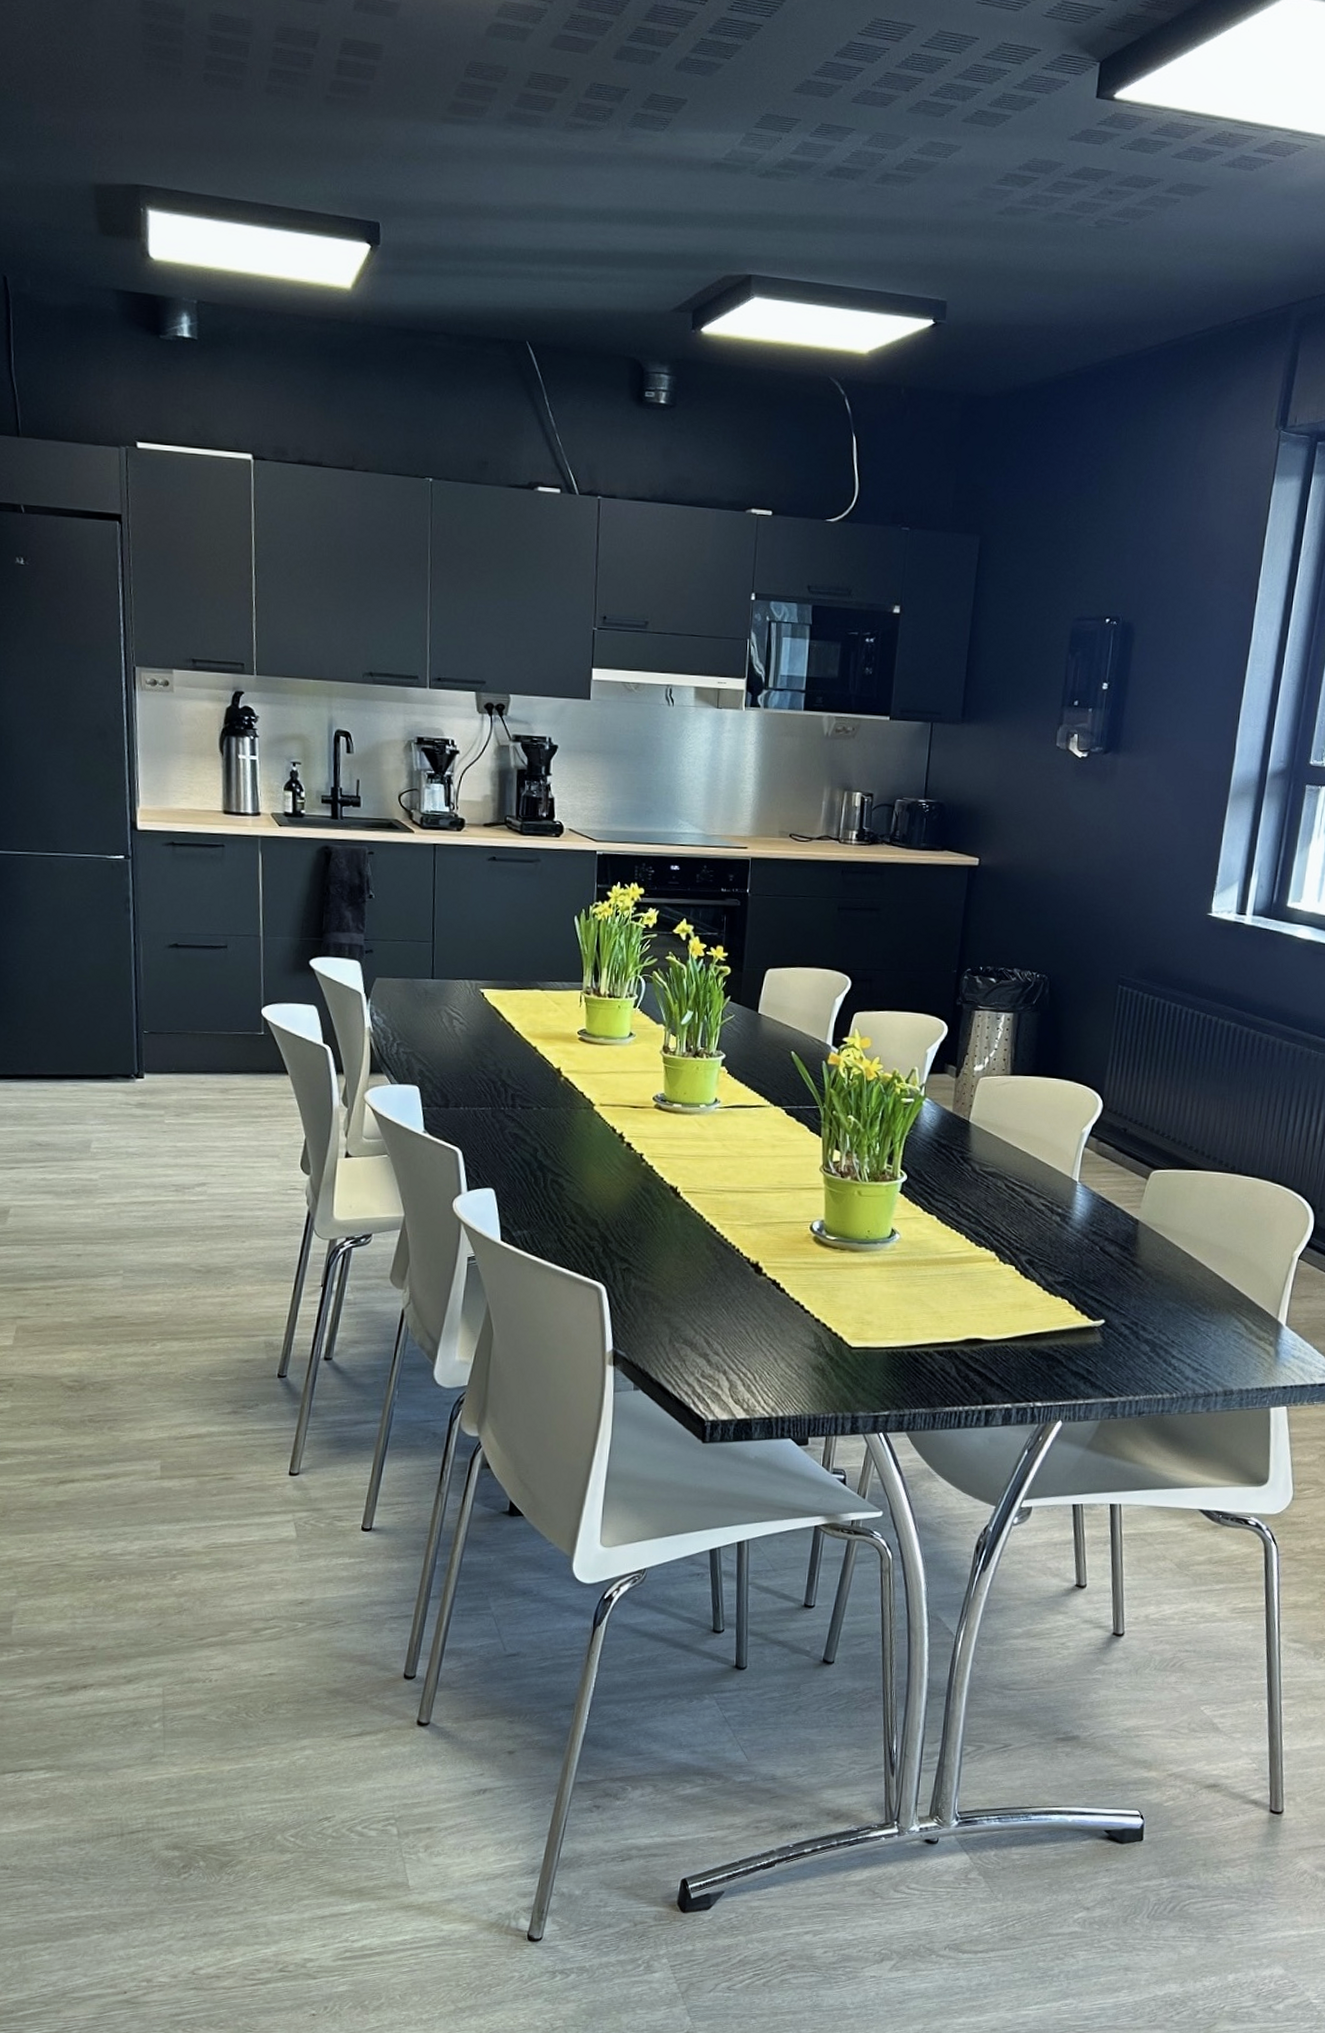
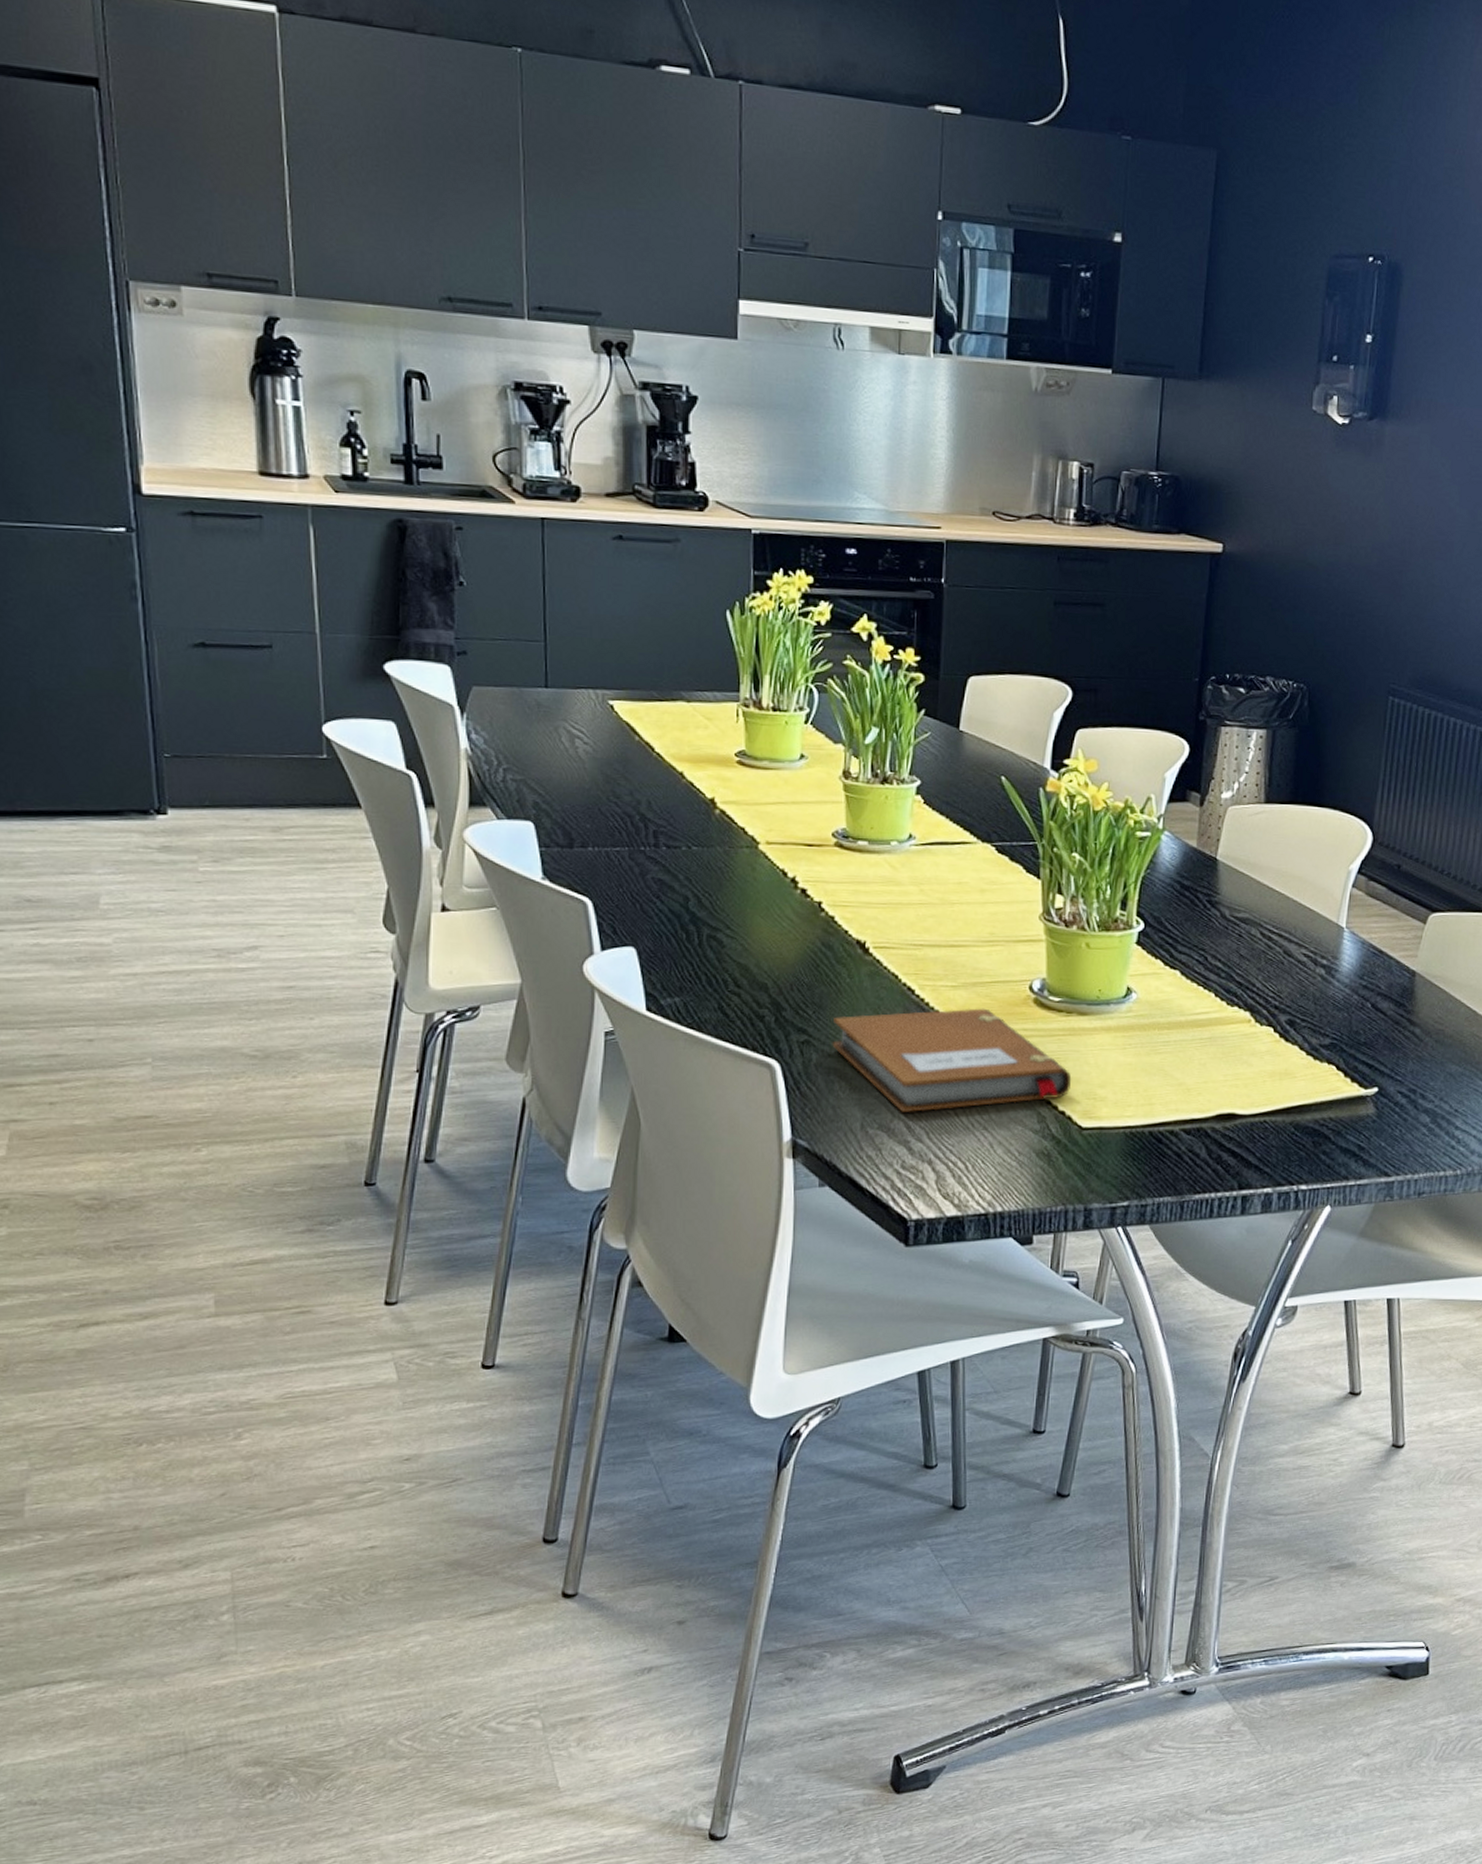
notebook: none [648,1244,844,1330] -> present [832,1008,1072,1112]

